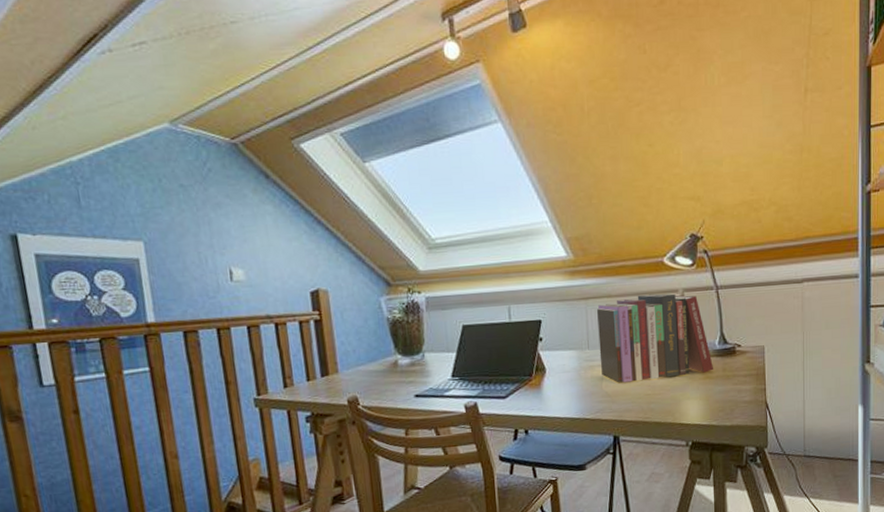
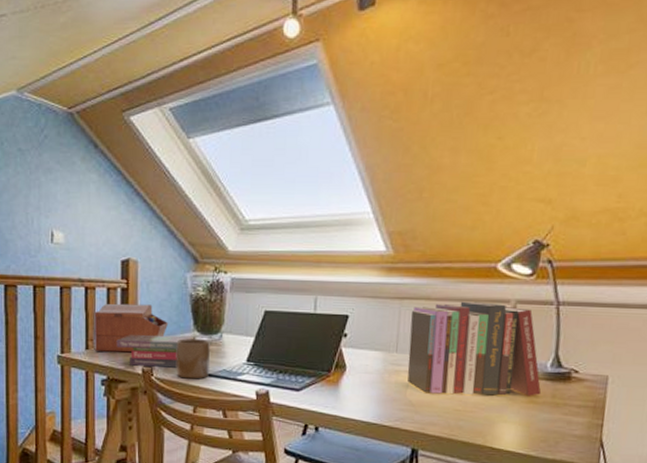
sewing box: none [288,333,368,389] -> present [94,303,168,353]
books: none [316,360,396,398] -> present [116,334,193,368]
mug: none [379,361,417,403] -> present [176,338,211,379]

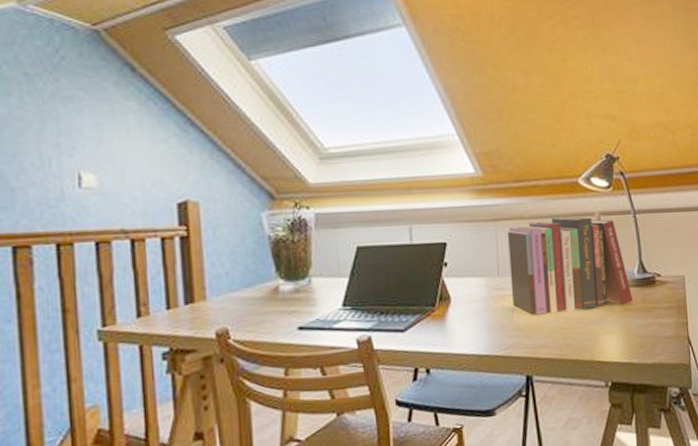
sewing box: present [94,303,168,353] -> none [145,253,244,319]
books: present [116,334,193,368] -> none [178,285,277,330]
mug: present [176,338,211,379] -> none [256,287,301,337]

